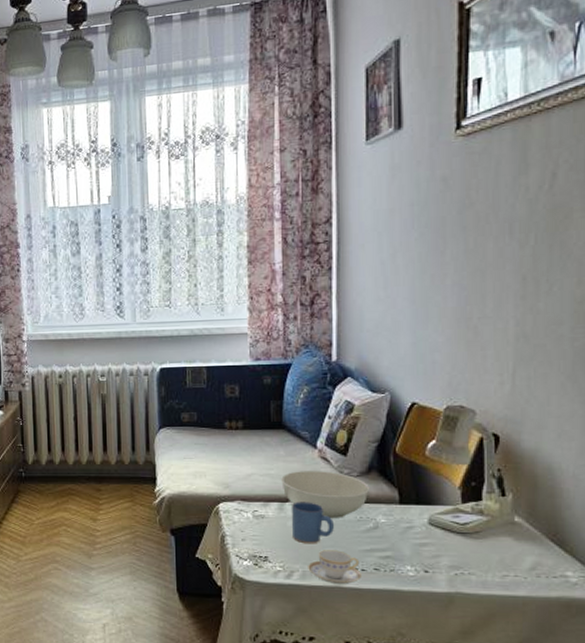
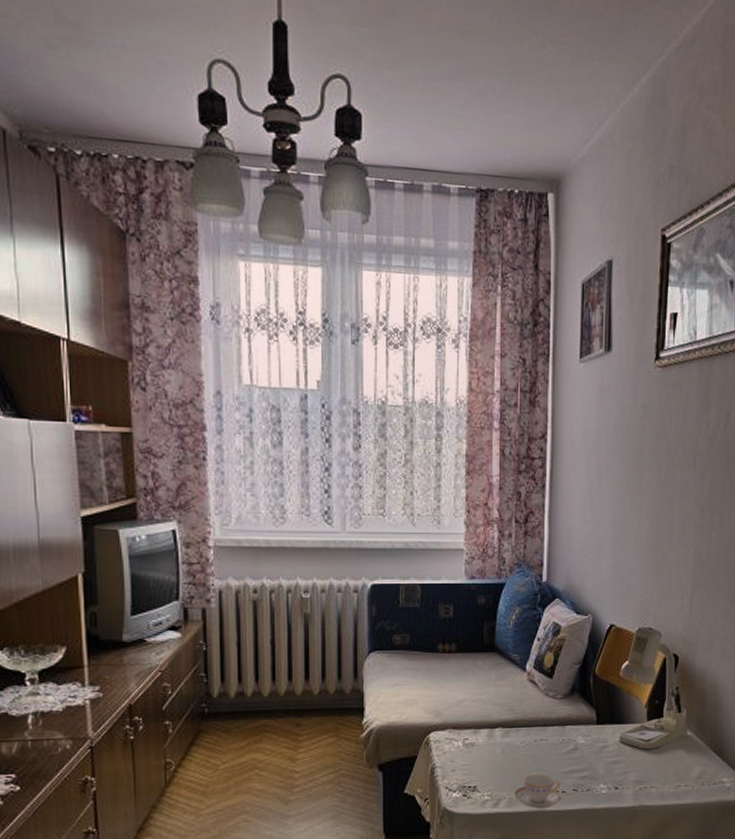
bowl: present [281,471,371,518] -> none [492,694,572,742]
mug: present [292,502,334,544] -> none [501,726,539,770]

